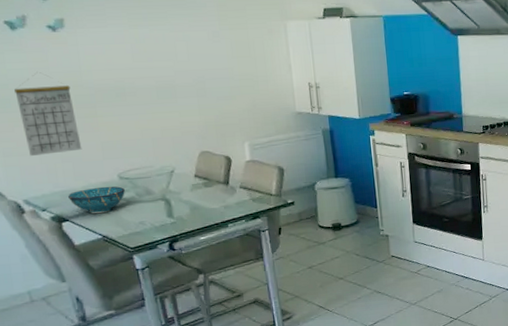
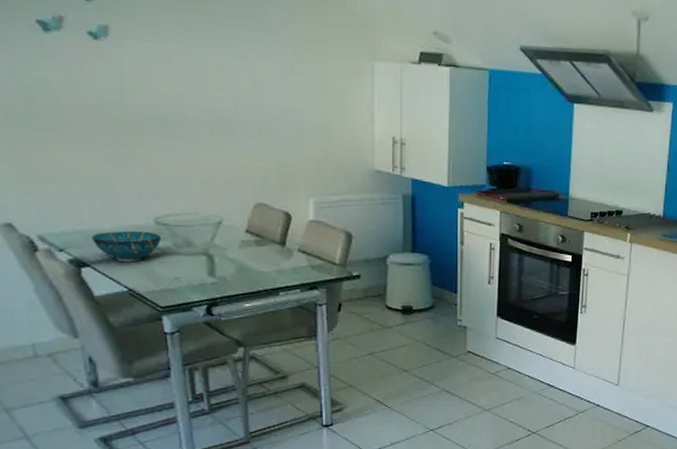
calendar: present [14,72,82,157] -> none [41,86,115,186]

